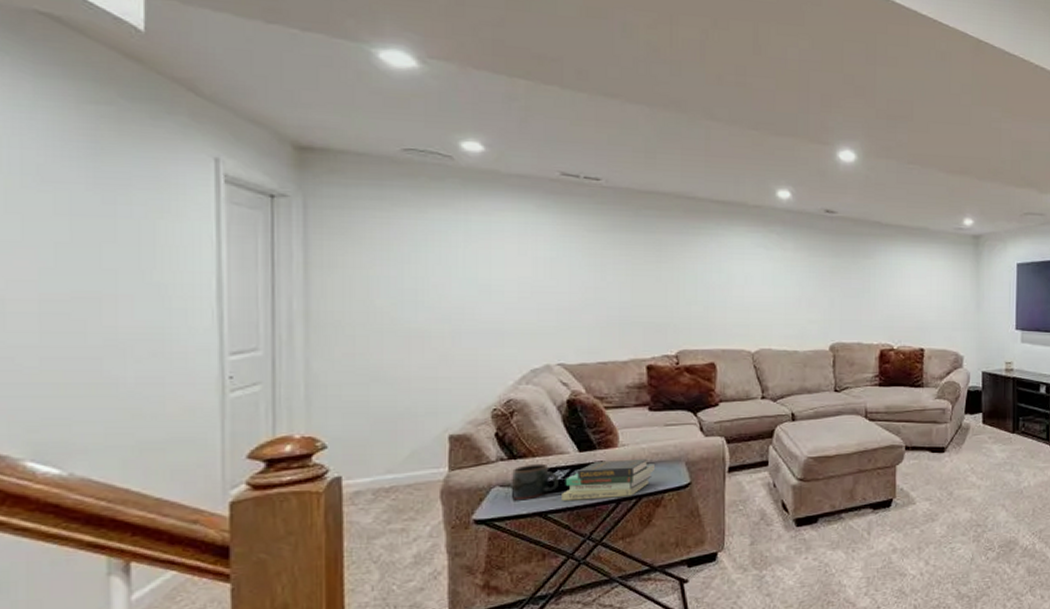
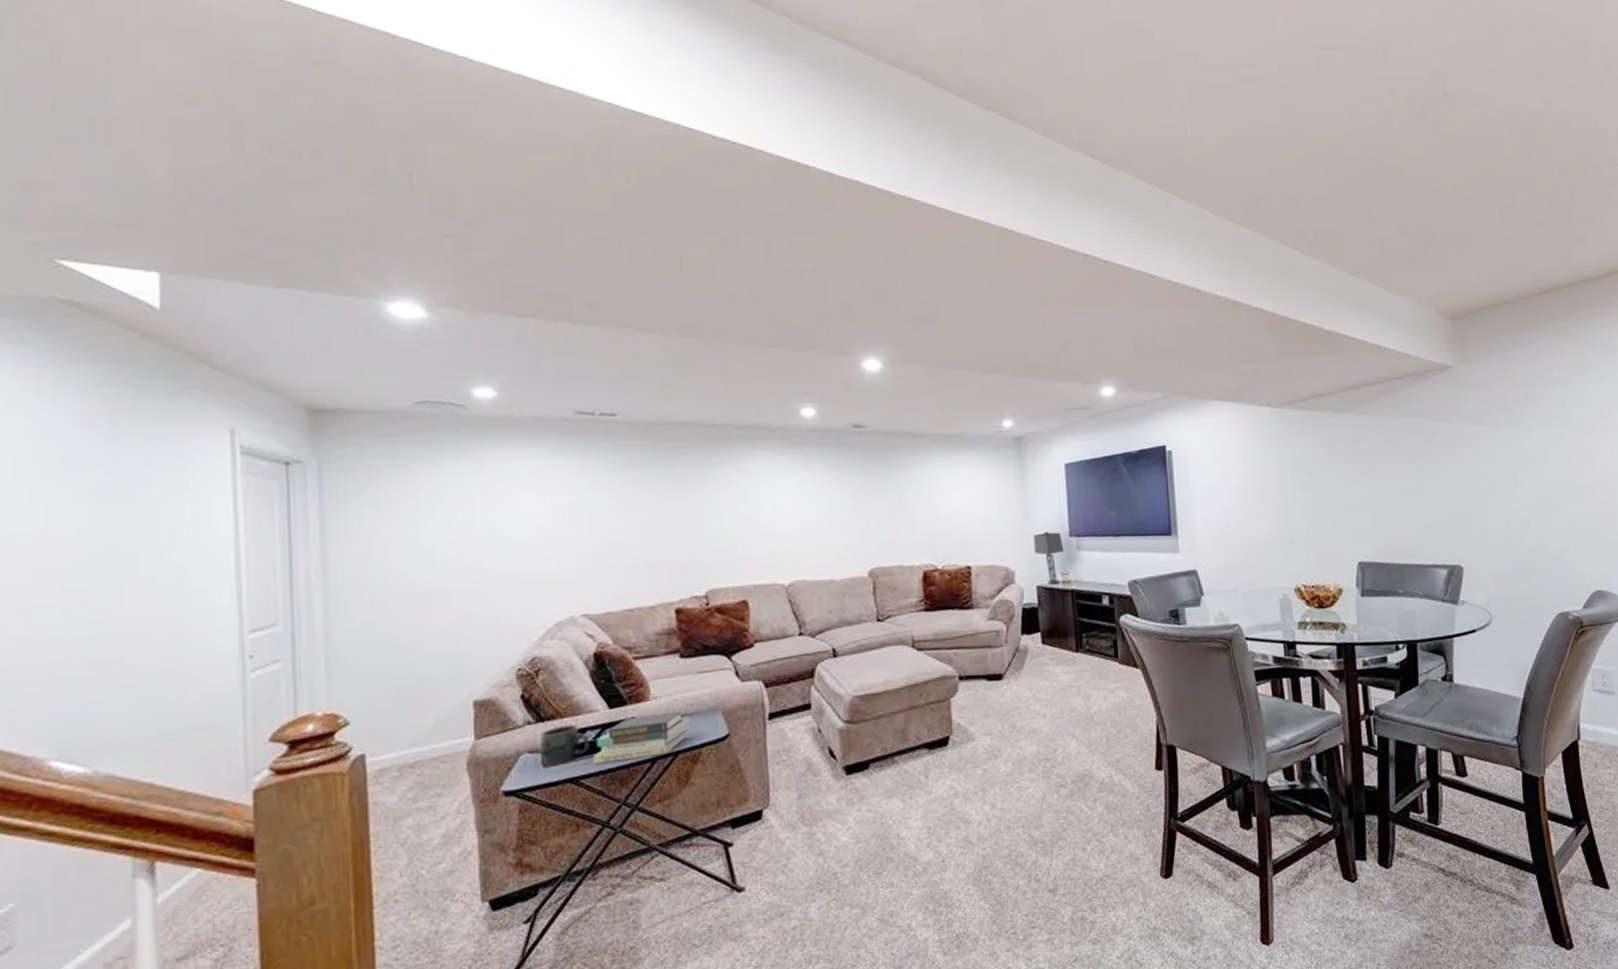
table lamp: none [982,323,1010,371] -> present [1033,531,1064,584]

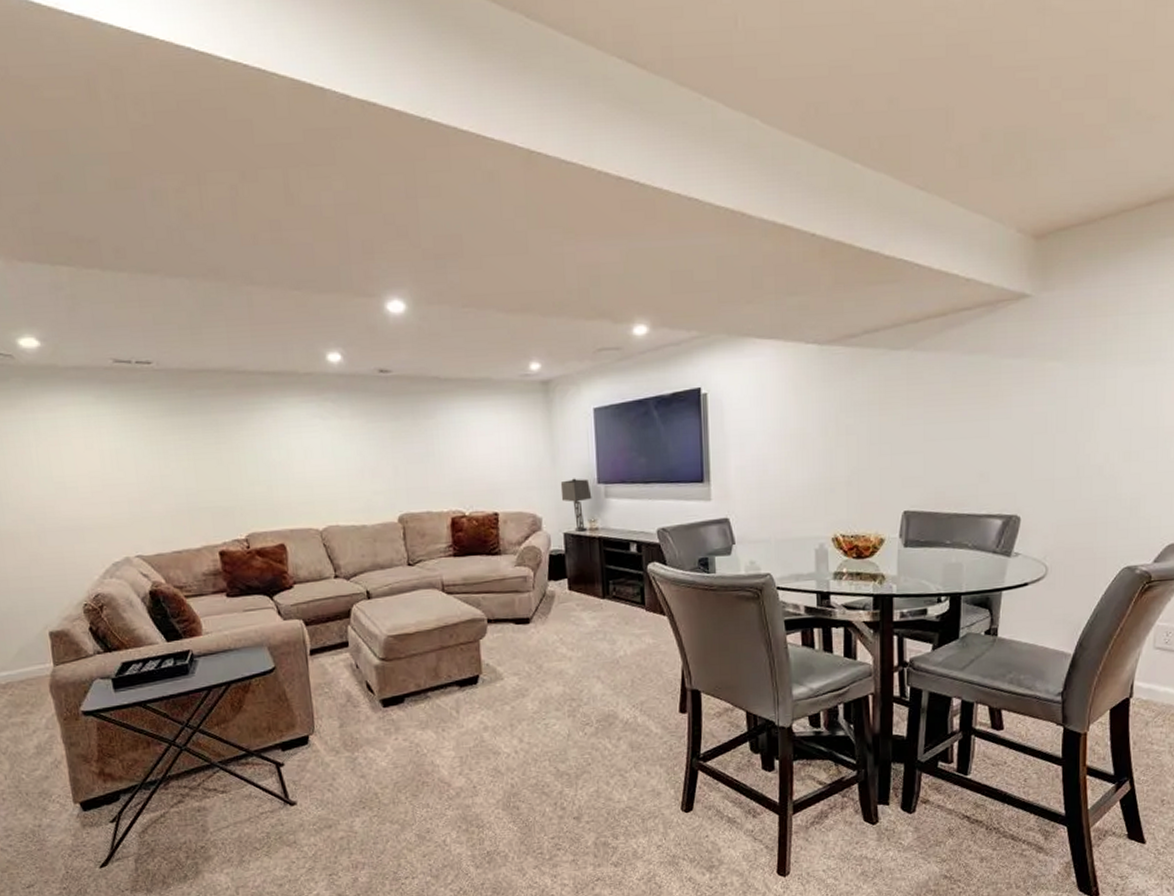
mug: present [540,724,590,767] -> none [109,654,153,692]
books: present [593,711,691,764] -> none [156,645,240,690]

